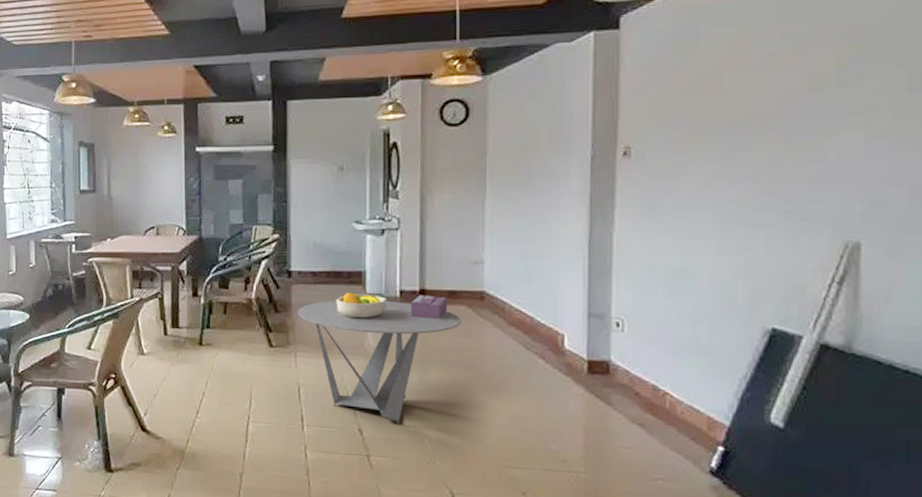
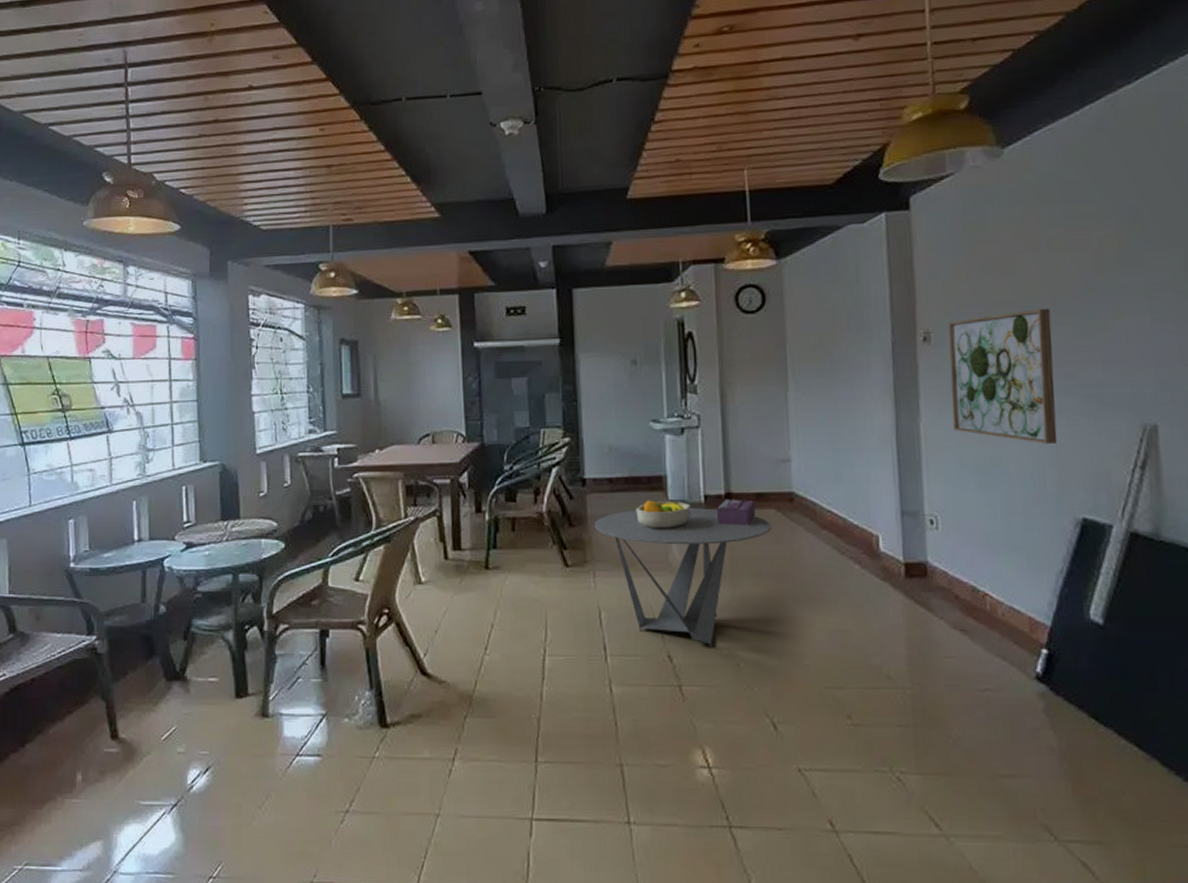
wall art: none [647,126,757,257] -> present [948,308,1058,444]

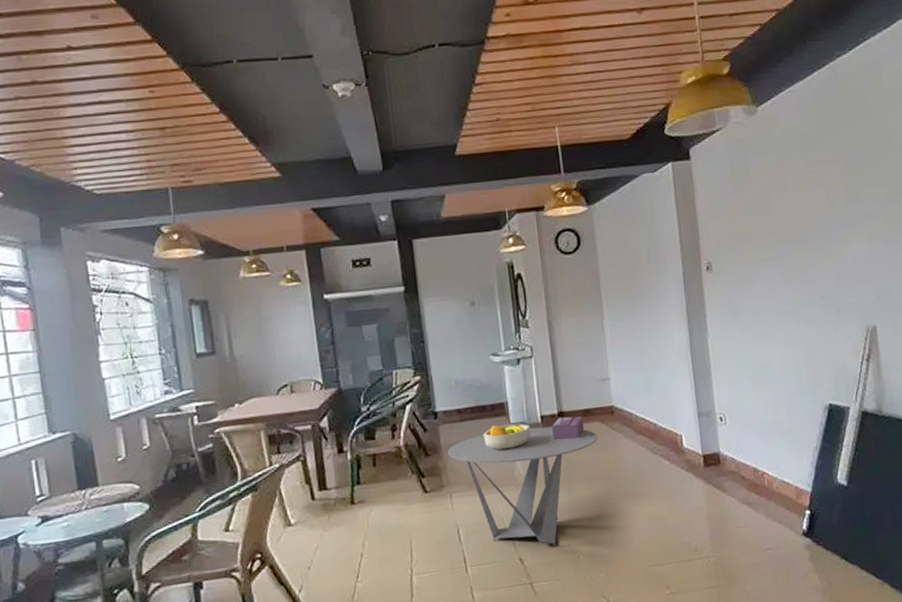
wall art: present [948,308,1058,444] -> none [724,238,809,348]

